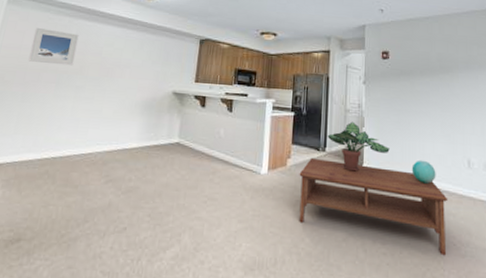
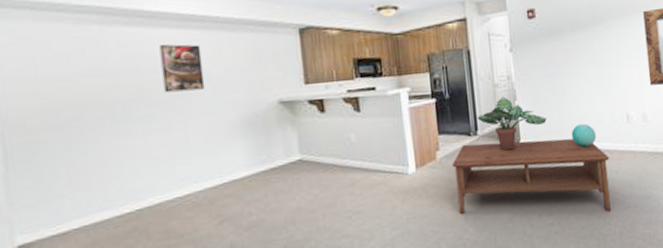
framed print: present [28,27,79,66] -> none [49,46,127,96]
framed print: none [97,37,130,74] -> present [159,44,205,93]

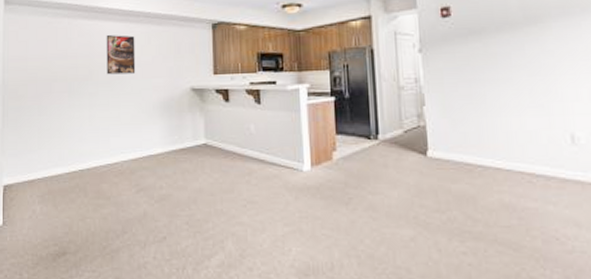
coffee table: present [452,138,611,214] -> none [349,148,546,253]
potted plant: present [477,96,547,151] -> none [378,100,461,160]
decorative sphere: present [571,123,597,147] -> none [492,139,527,168]

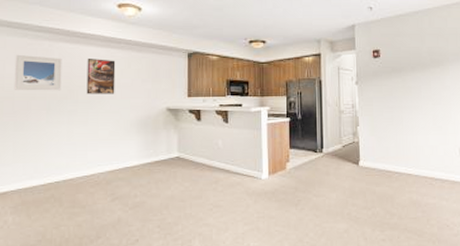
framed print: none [36,34,82,73] -> present [14,54,62,91]

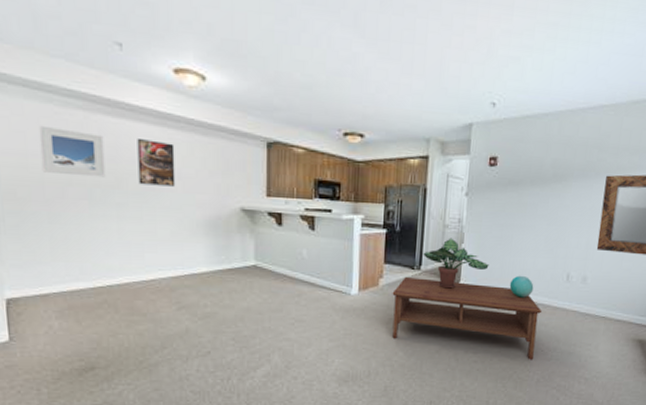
coffee table: none [299,159,441,236] -> present [392,276,542,360]
potted plant: none [323,122,384,169] -> present [423,238,489,289]
decorative sphere: none [406,152,430,174] -> present [509,275,534,298]

